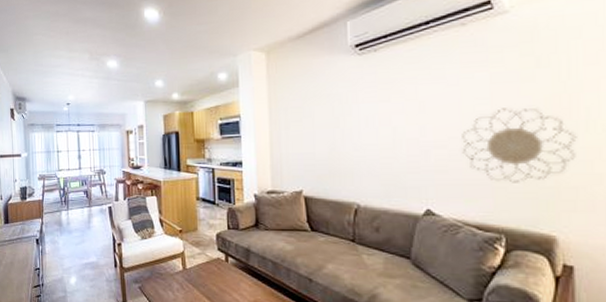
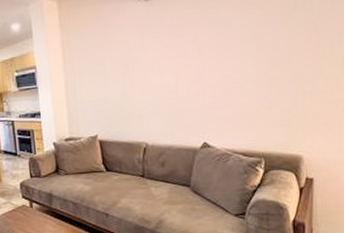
decorative wall piece: present [462,108,577,183] -> none [233,46,322,114]

